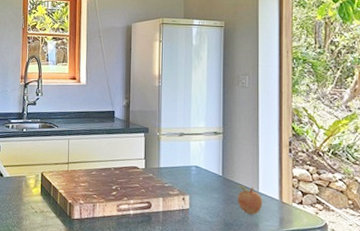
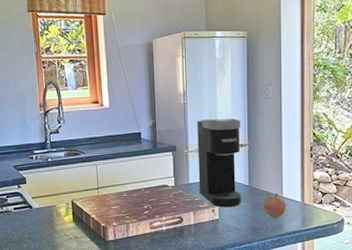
coffee maker: none [169,104,215,198] -> present [197,118,242,208]

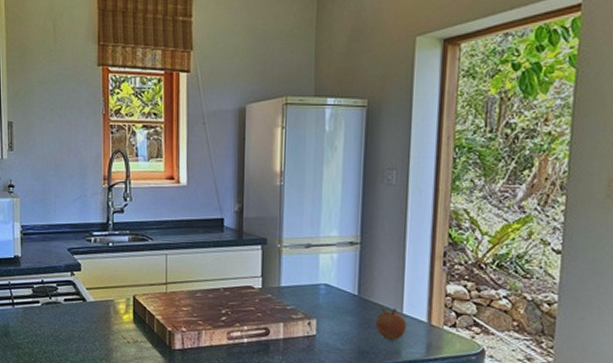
coffee maker: present [197,118,242,208] -> none [292,207,352,322]

